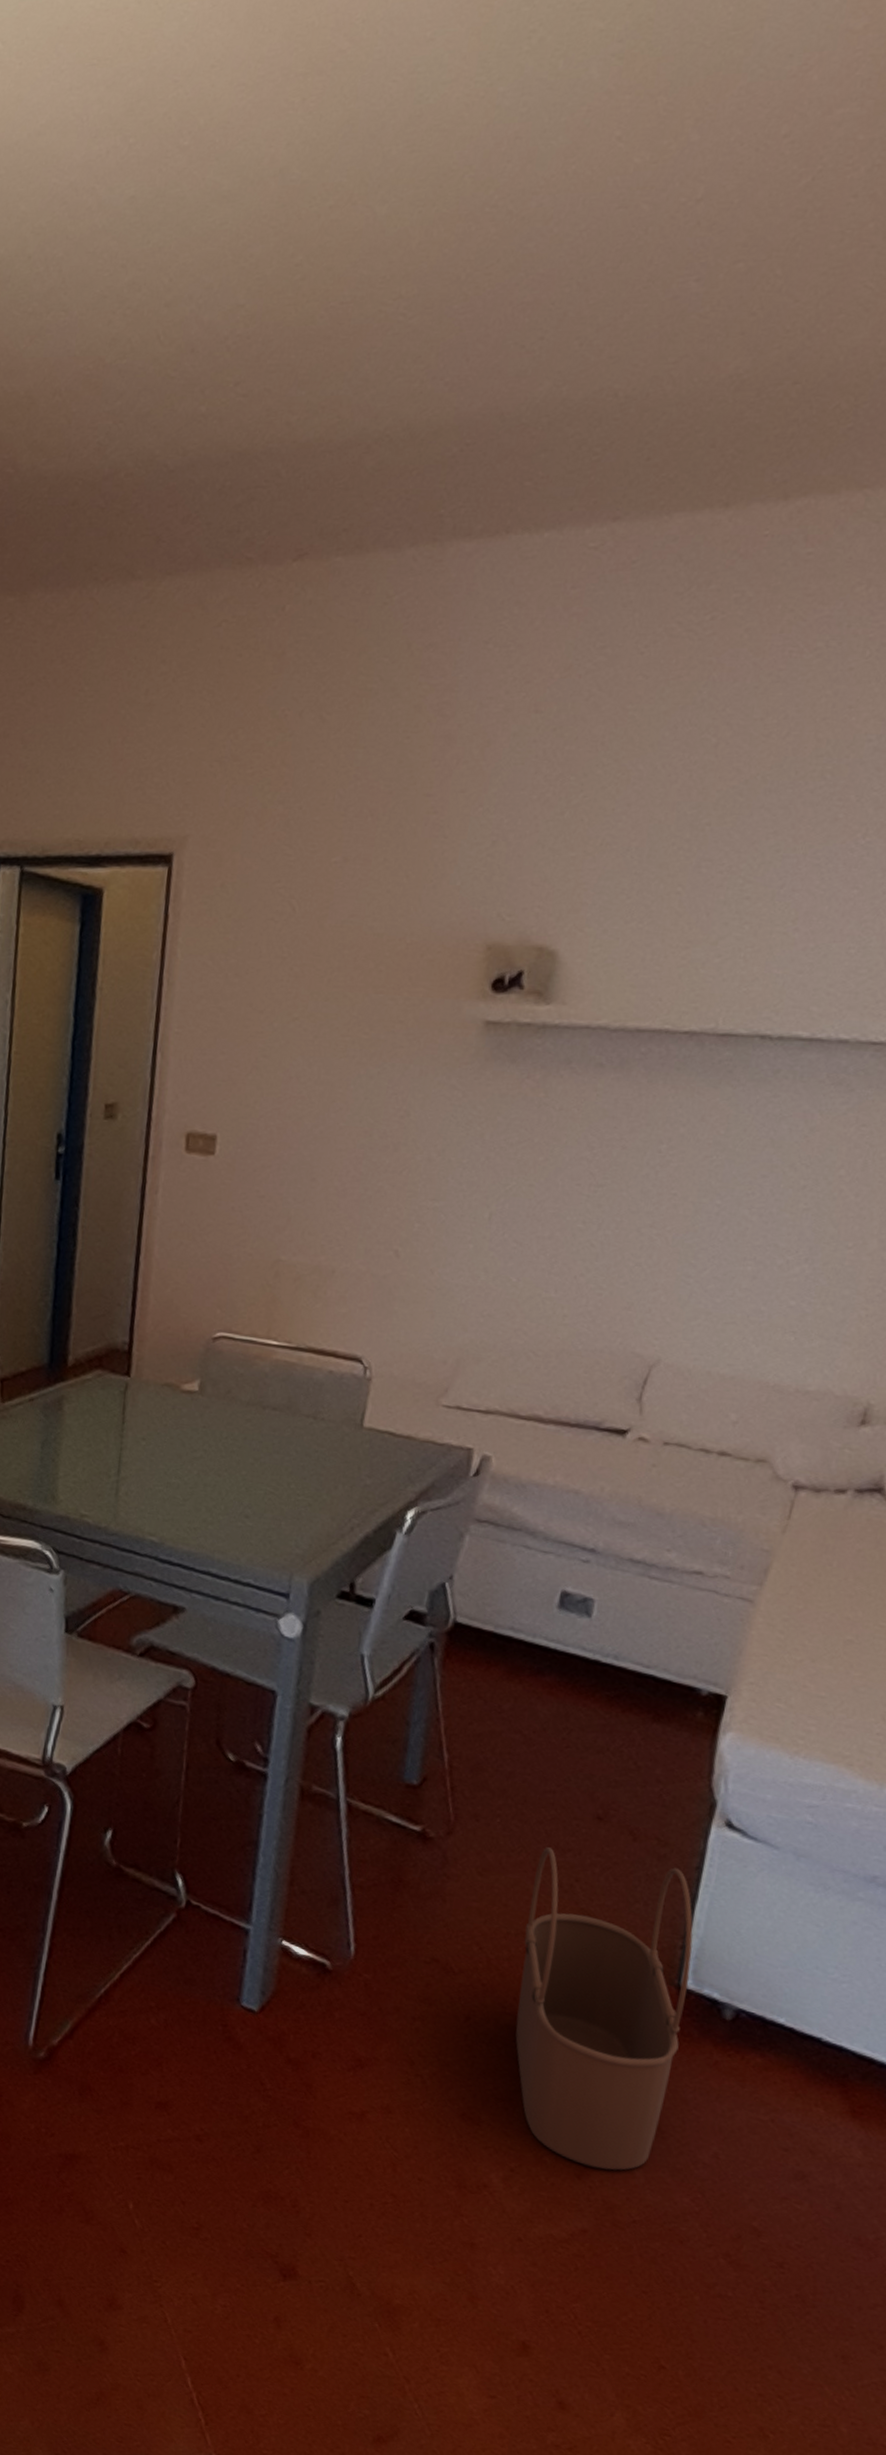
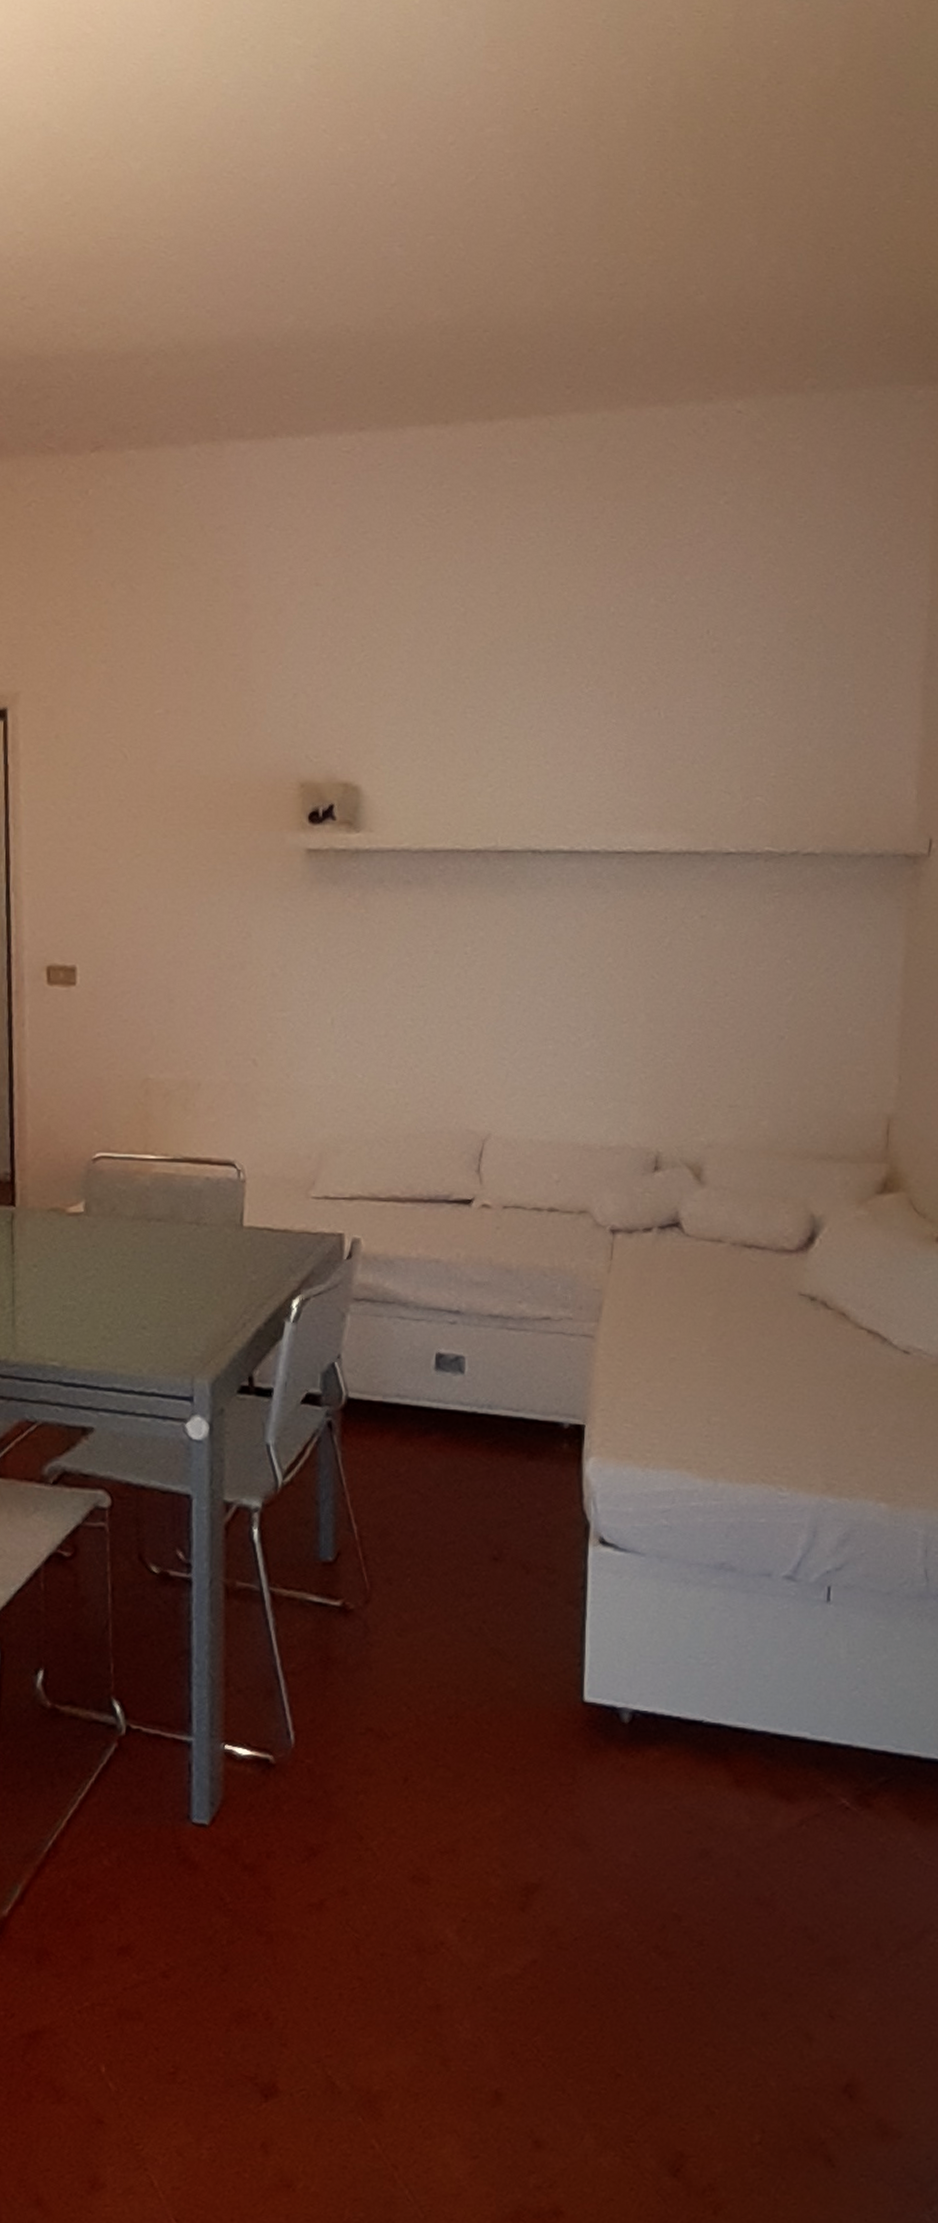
wicker basket: present [515,1847,693,2171] -> none [445,1591,590,1897]

